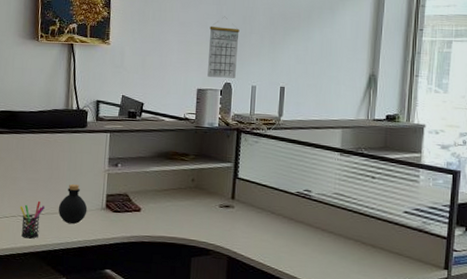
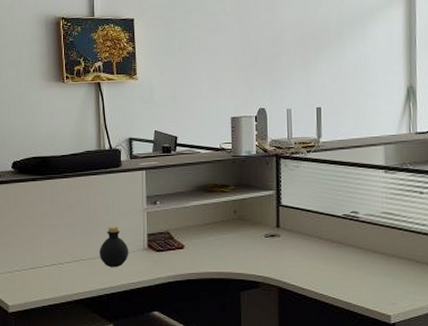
pen holder: present [20,200,45,239] -> none [59,246,85,286]
calendar: present [207,16,240,78] -> none [238,40,269,104]

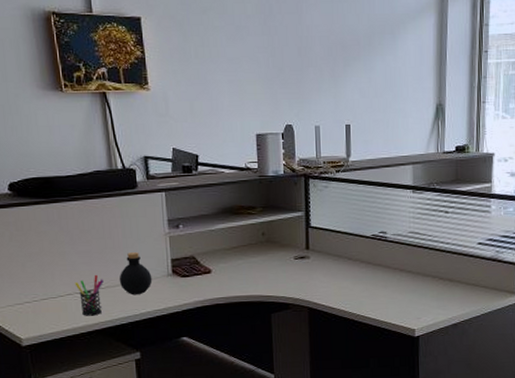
pen holder: none [59,246,85,286] -> present [75,274,103,316]

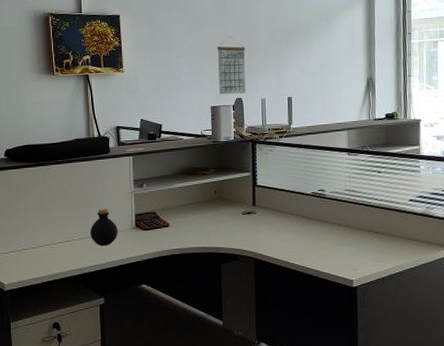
pen holder: present [75,274,103,316] -> none [52,227,76,265]
calendar: none [262,48,297,120] -> present [217,36,246,94]

